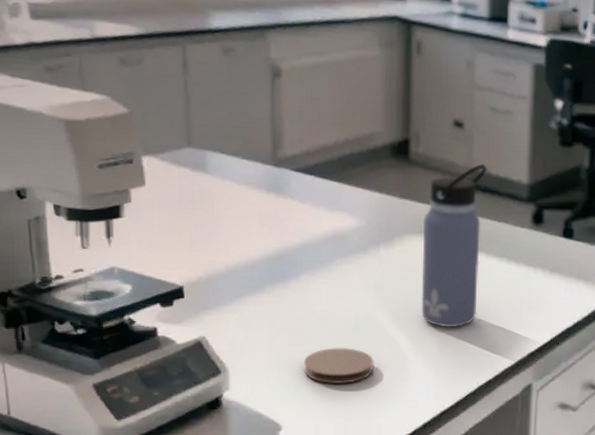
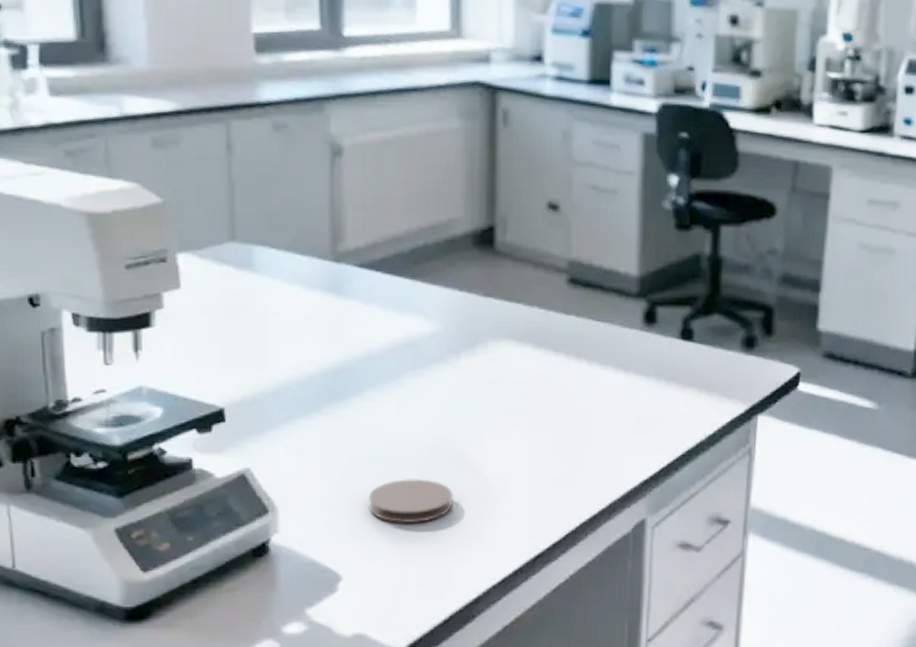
water bottle: present [421,164,487,328] -> none [510,254,588,452]

